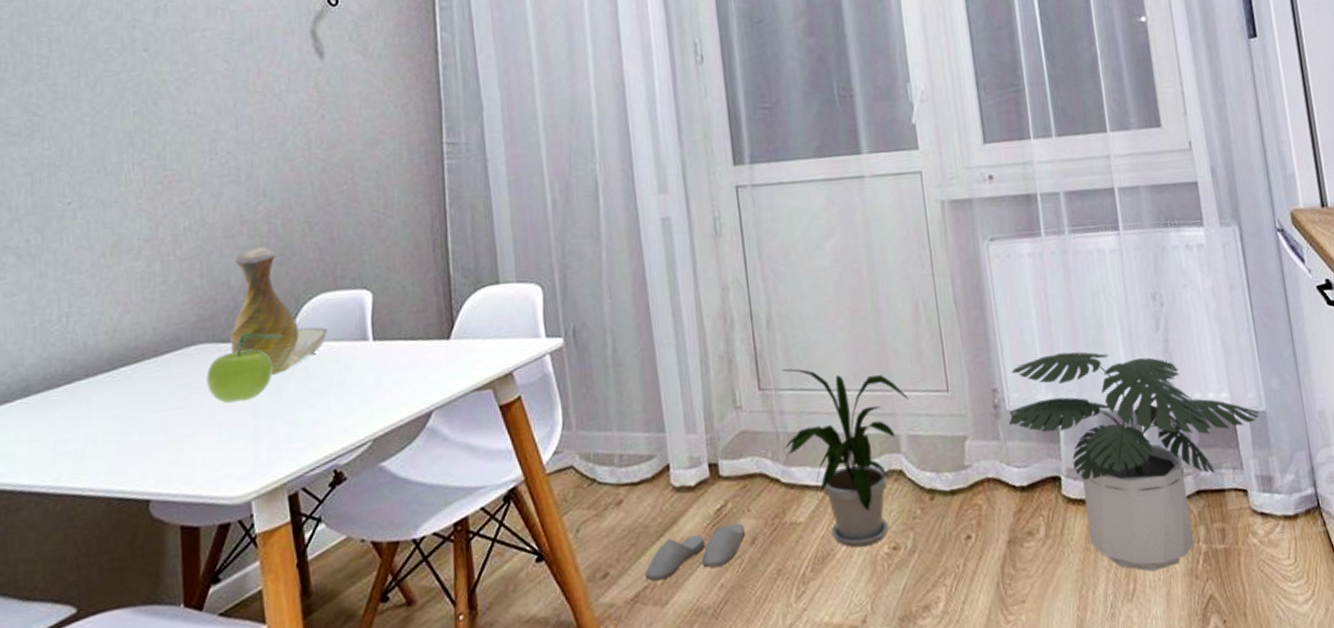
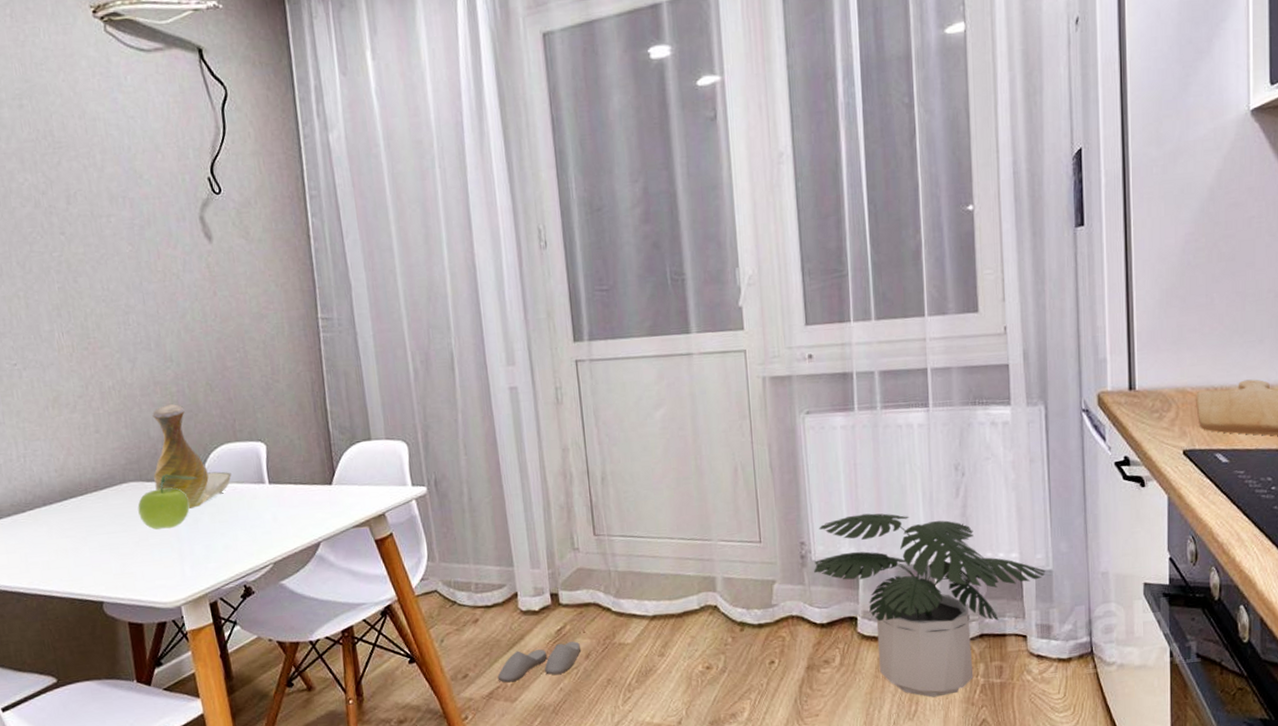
house plant: present [782,368,909,548] -> none [614,519,726,666]

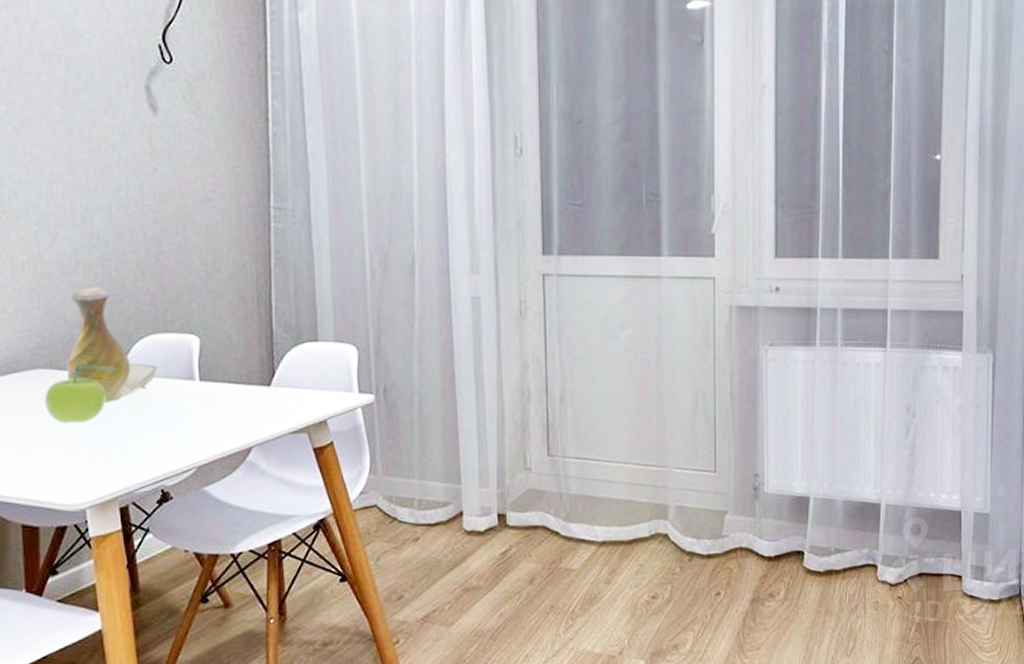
slippers: present [497,641,581,683] -> none [435,565,525,606]
potted plant: present [814,513,1046,697] -> none [766,449,983,634]

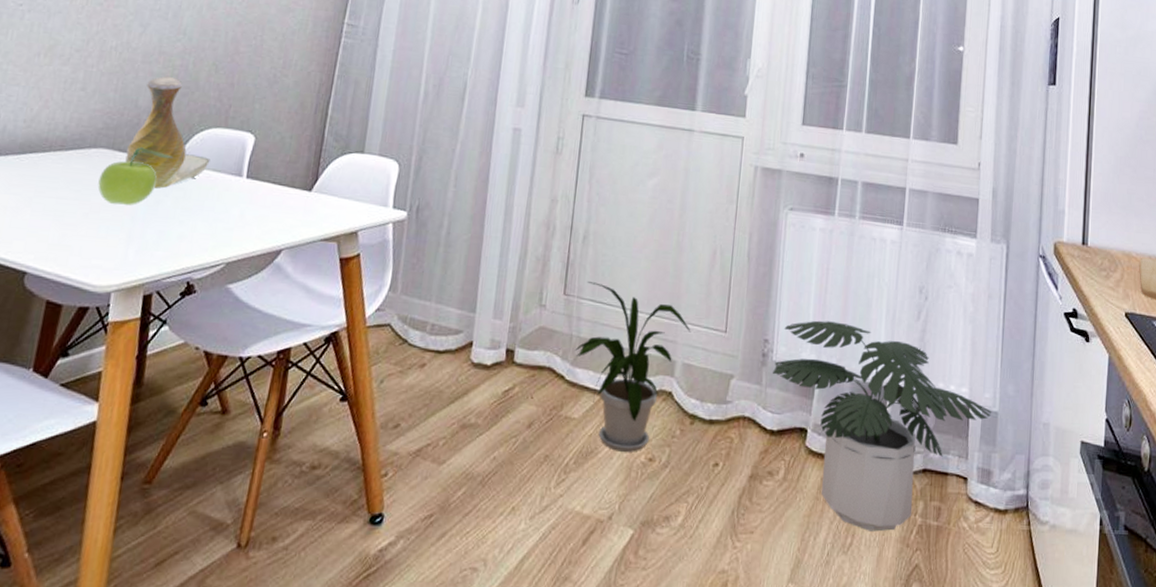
house plant: none [566,440,681,594] -> present [574,282,691,452]
potted plant: none [766,449,983,634] -> present [773,320,992,532]

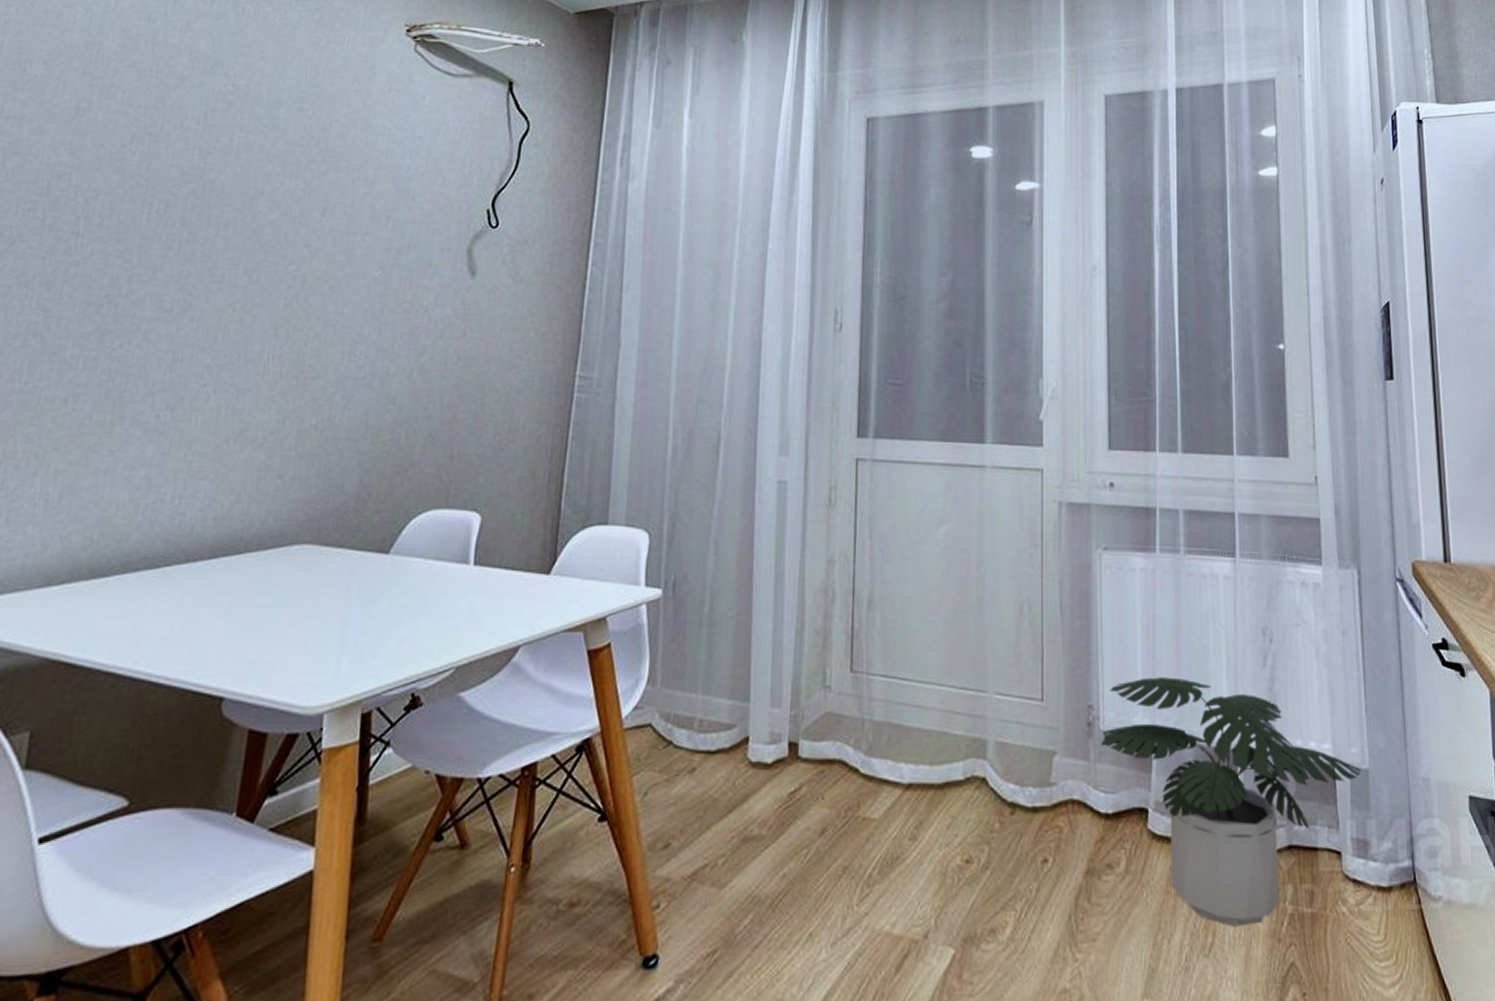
fruit: present [98,147,174,206] -> none [302,539,389,610]
vase: present [125,75,210,189] -> none [333,453,431,586]
house plant: present [574,282,691,452] -> none [868,654,1002,855]

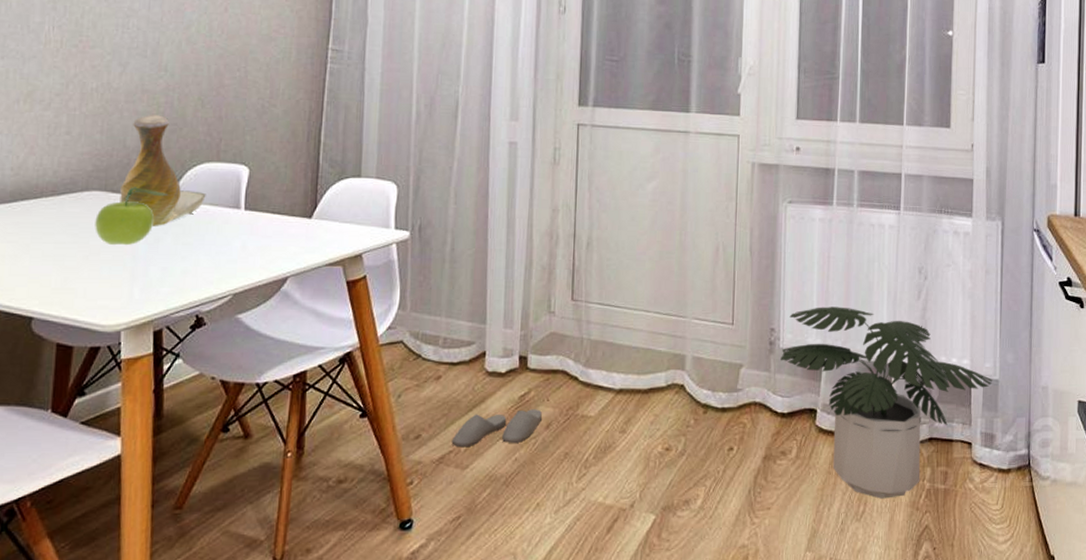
fruit: none [302,539,389,610] -> present [95,187,169,246]
vase: none [333,453,431,586] -> present [120,114,206,226]
slippers: none [707,810,815,860] -> present [451,409,542,448]

